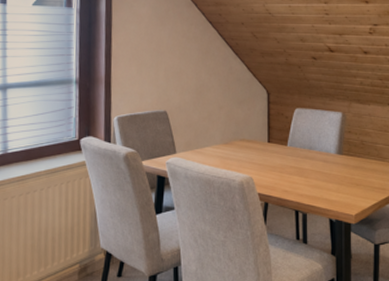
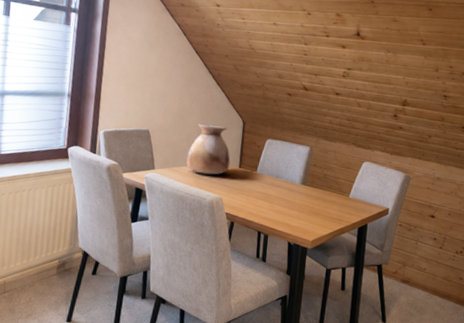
vase: none [210,98,258,153] -> present [186,123,231,175]

